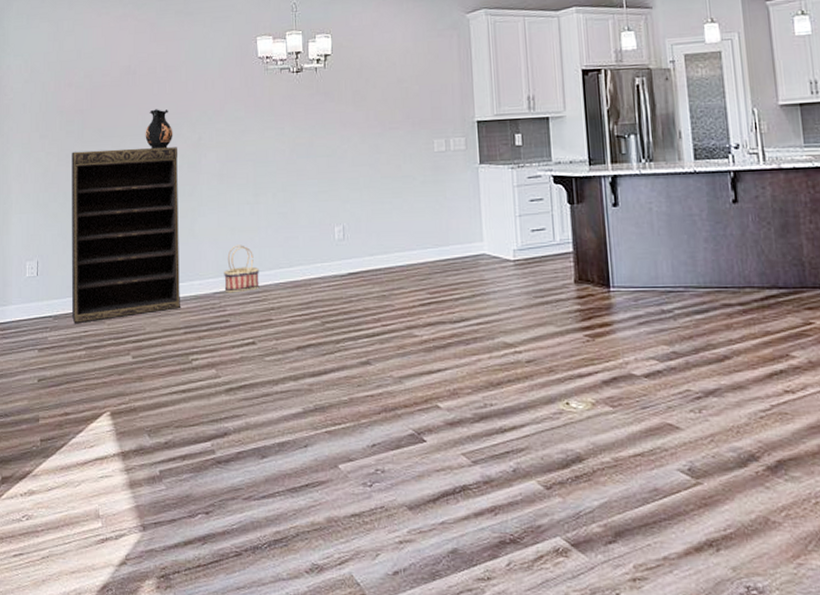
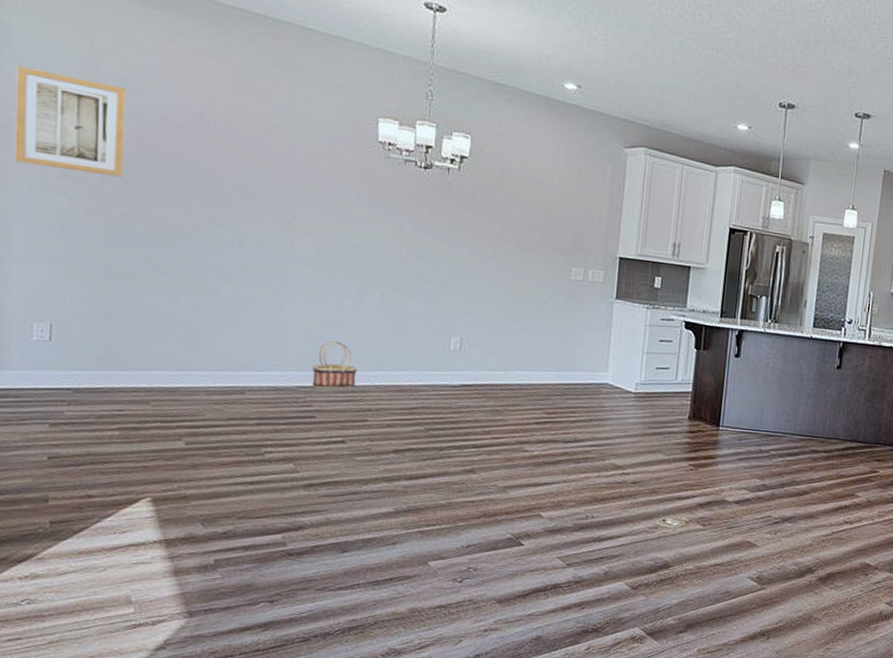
wall art: none [13,57,80,133] -> present [15,65,126,177]
bookshelf: present [72,147,180,324] -> none [102,202,262,401]
ceramic jug: present [145,109,173,150] -> none [218,173,258,222]

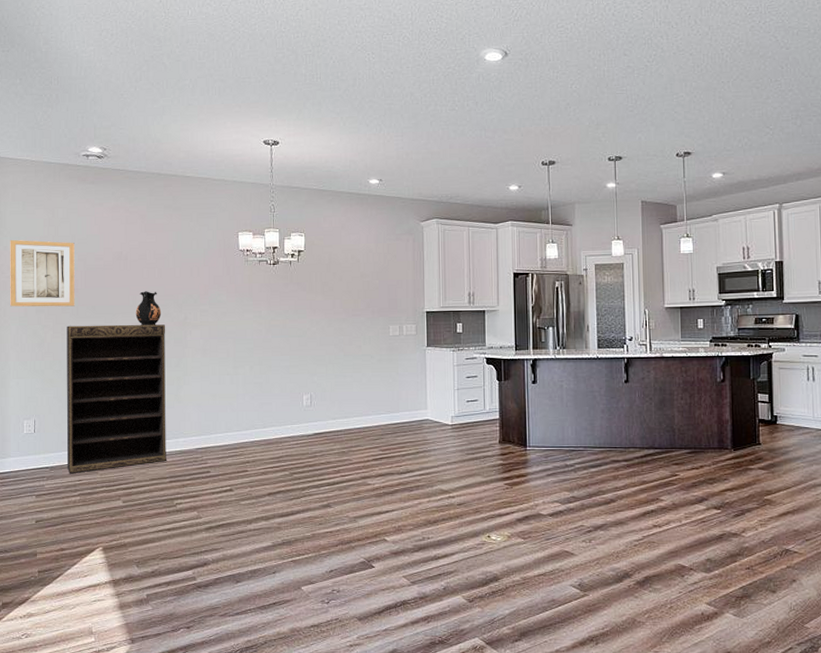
bookshelf: none [102,202,262,401] -> present [67,324,166,474]
ceramic jug: none [218,173,258,222] -> present [135,291,162,326]
basket: present [312,340,357,390] -> none [206,409,237,449]

